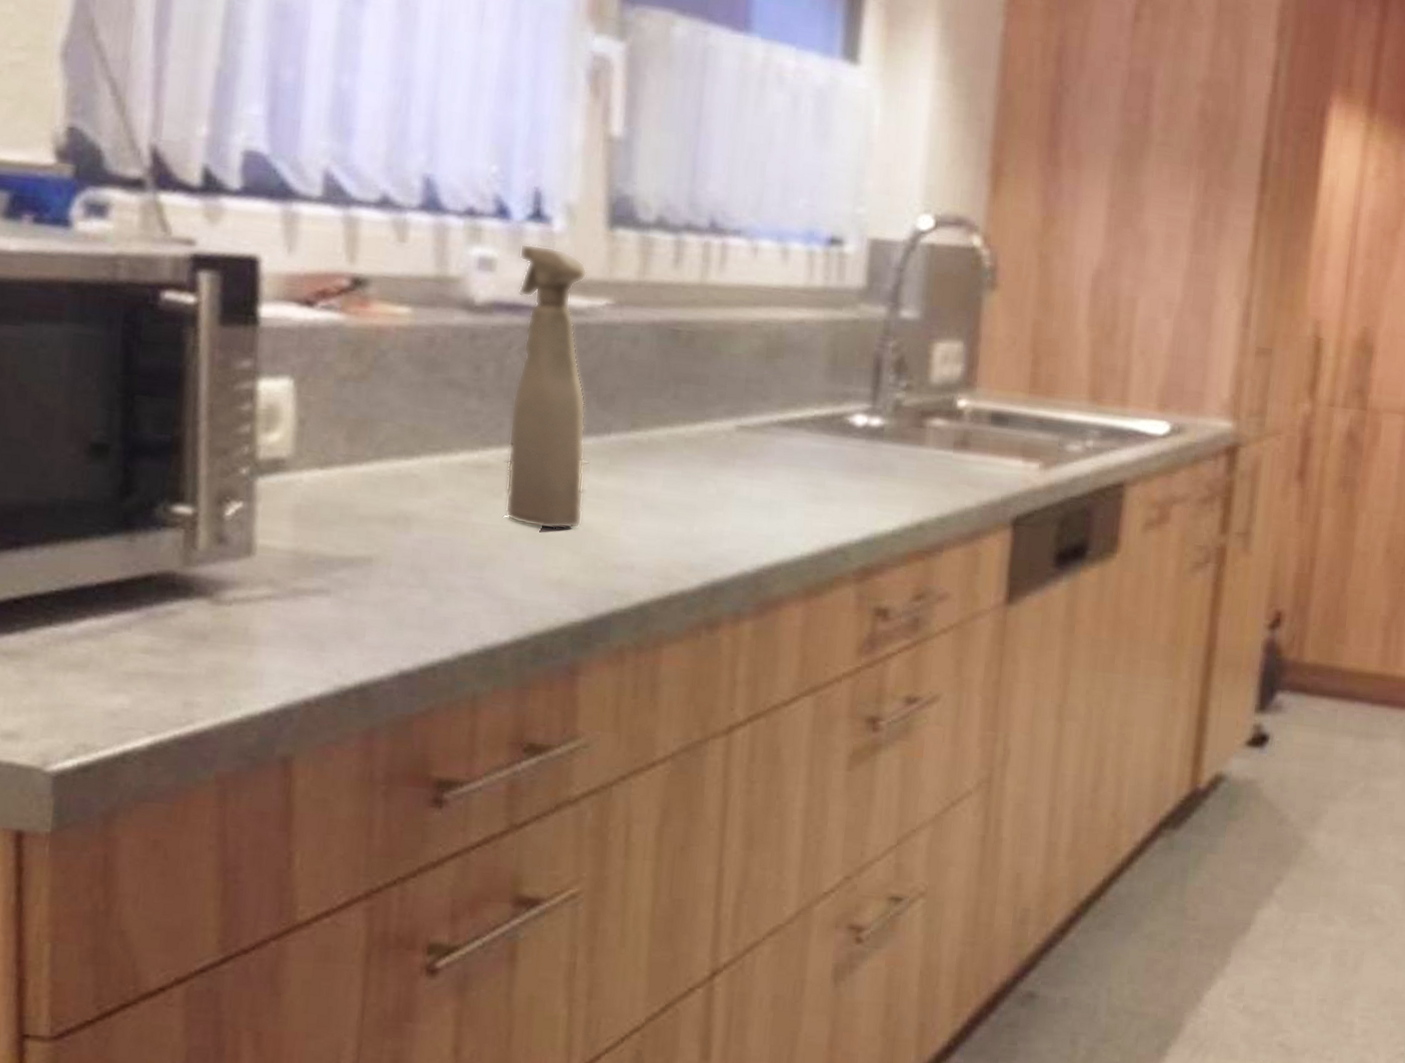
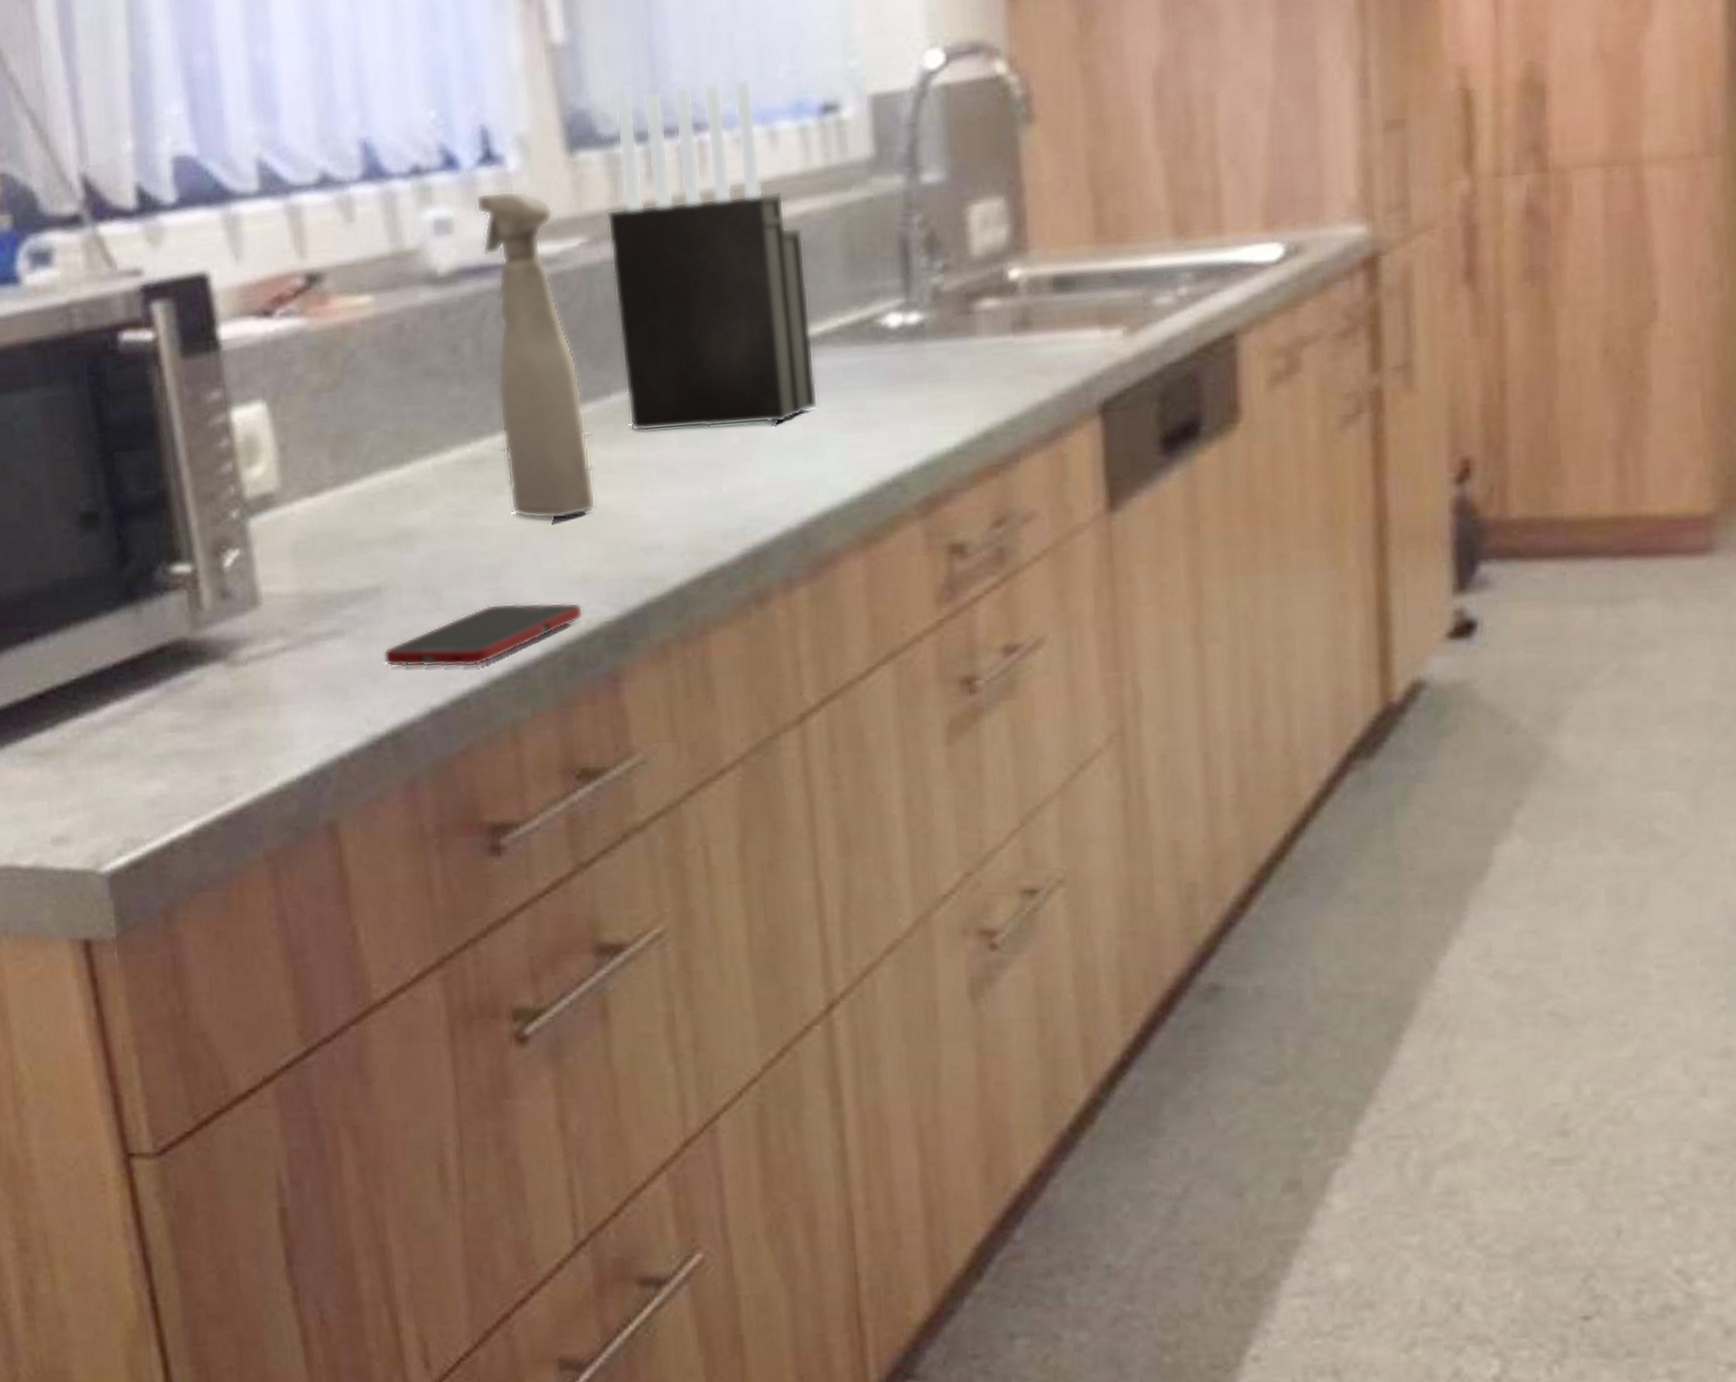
cell phone: none [363,590,555,641] -> present [383,602,584,668]
knife block: none [623,190,797,485] -> present [607,80,819,432]

